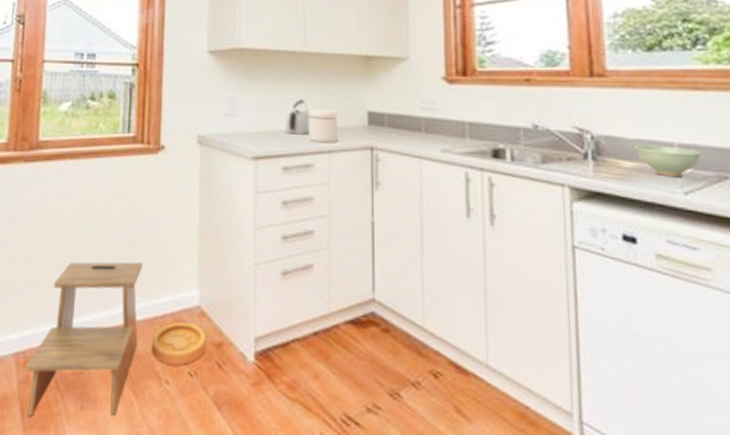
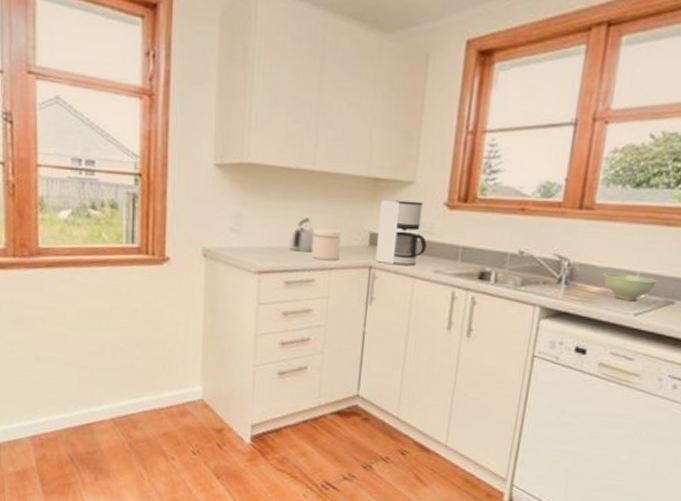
step stool: present [25,262,142,417] -> none [42,361,149,485]
pet bowl: present [151,321,206,366] -> none [158,411,208,446]
coffee maker: none [375,77,430,146] -> present [375,199,427,266]

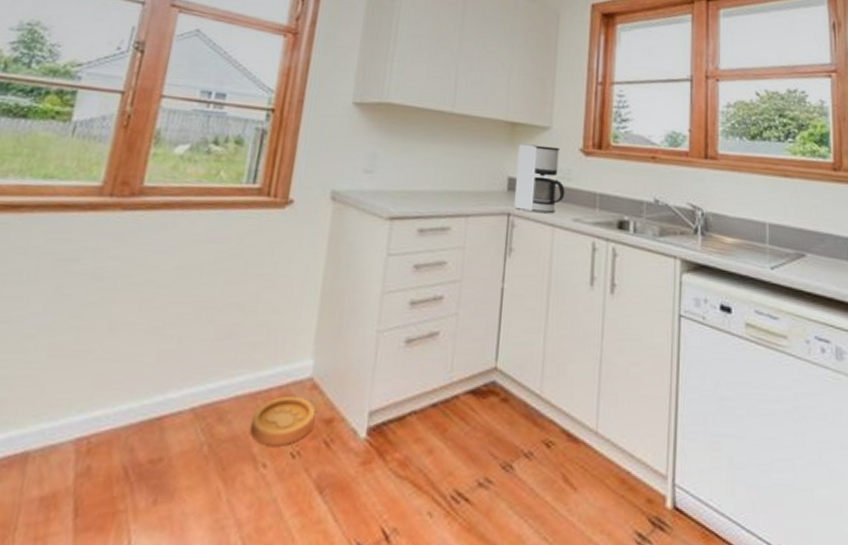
pet bowl: none [158,411,208,446] -> present [249,395,316,446]
kettle: present [289,218,316,254] -> none [425,160,453,198]
jar: present [311,228,341,261] -> none [448,171,479,207]
bowl: present [602,272,658,300] -> none [735,223,786,253]

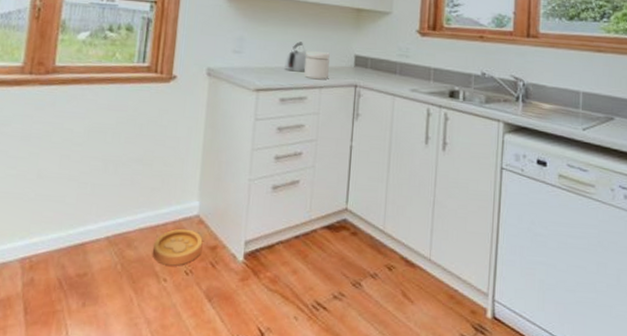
kettle: none [425,160,453,198] -> present [285,41,308,73]
jar: none [448,171,479,207] -> present [304,51,330,80]
coffee maker: present [513,144,565,214] -> none [359,27,404,85]

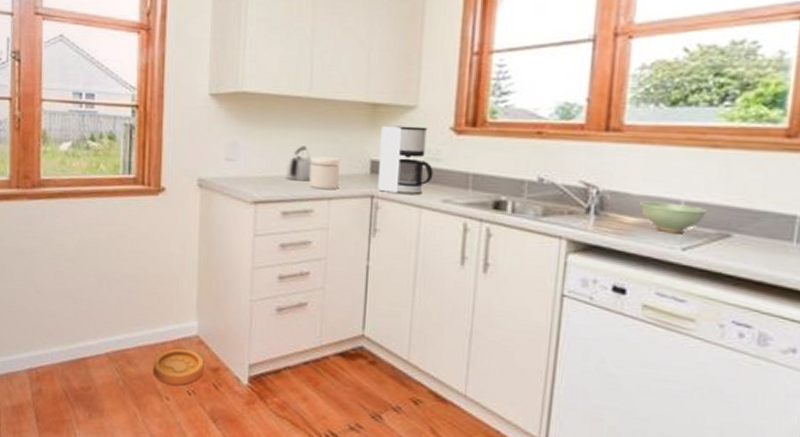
coffee maker: none [359,27,404,85] -> present [377,125,434,195]
bowl: none [553,91,598,117] -> present [639,201,708,233]

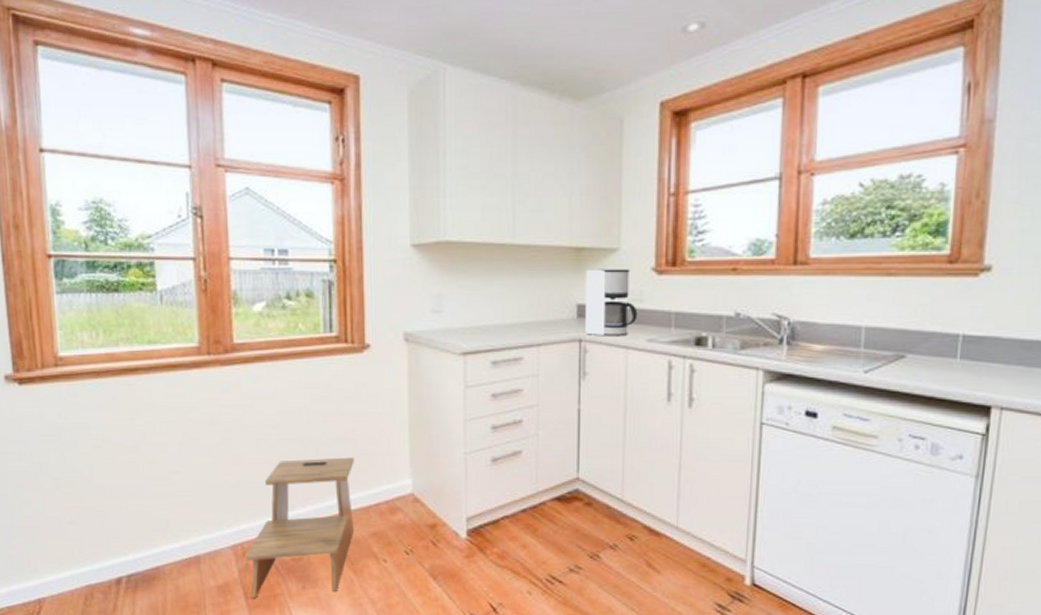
step stool: none [38,293,144,424] -> present [244,457,355,598]
pet bowl: present [152,348,204,386] -> none [367,508,421,546]
kettle: present [286,146,313,183] -> none [494,293,521,331]
jar: present [309,157,340,190] -> none [518,304,546,337]
bowl: present [639,201,708,233] -> none [826,329,885,357]

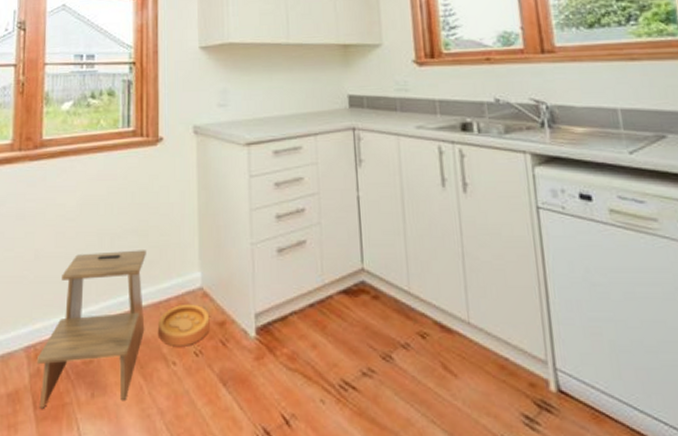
pet bowl: none [367,508,421,546] -> present [157,304,210,347]
coffee maker: present [584,269,638,337] -> none [354,62,405,125]

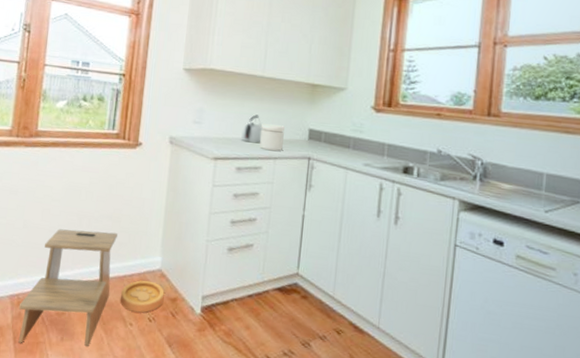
kettle: none [274,87,298,121] -> present [241,114,264,144]
jar: none [295,96,322,127] -> present [260,123,285,152]

